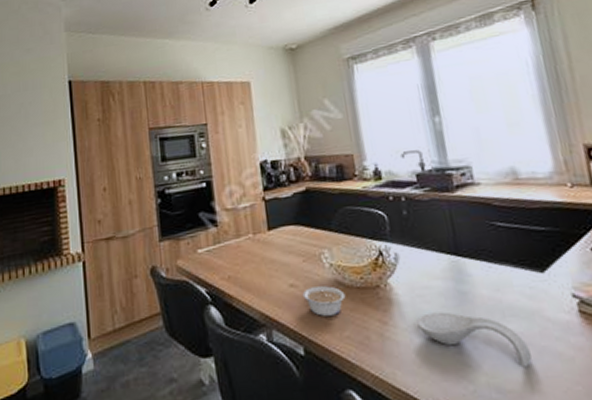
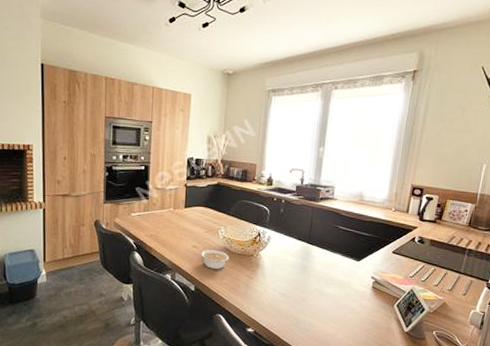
spoon rest: present [417,312,533,368] -> none [271,276,337,314]

